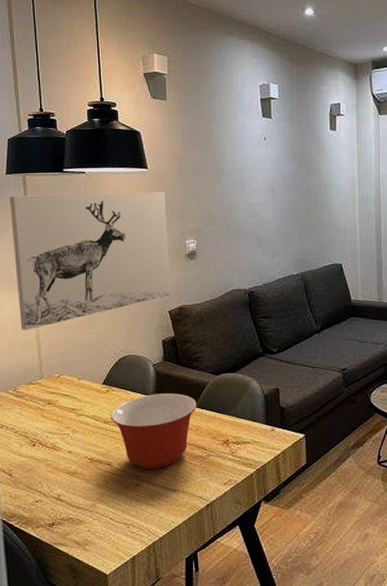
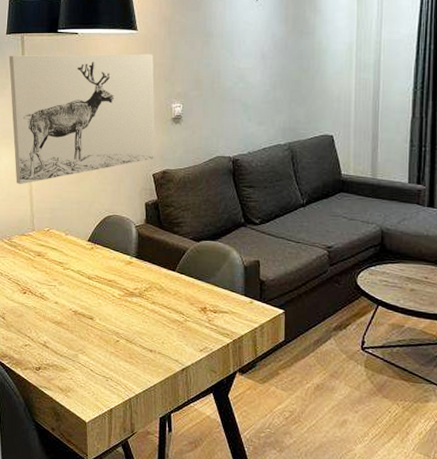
mixing bowl: present [110,393,197,469] -> none [94,255,176,328]

